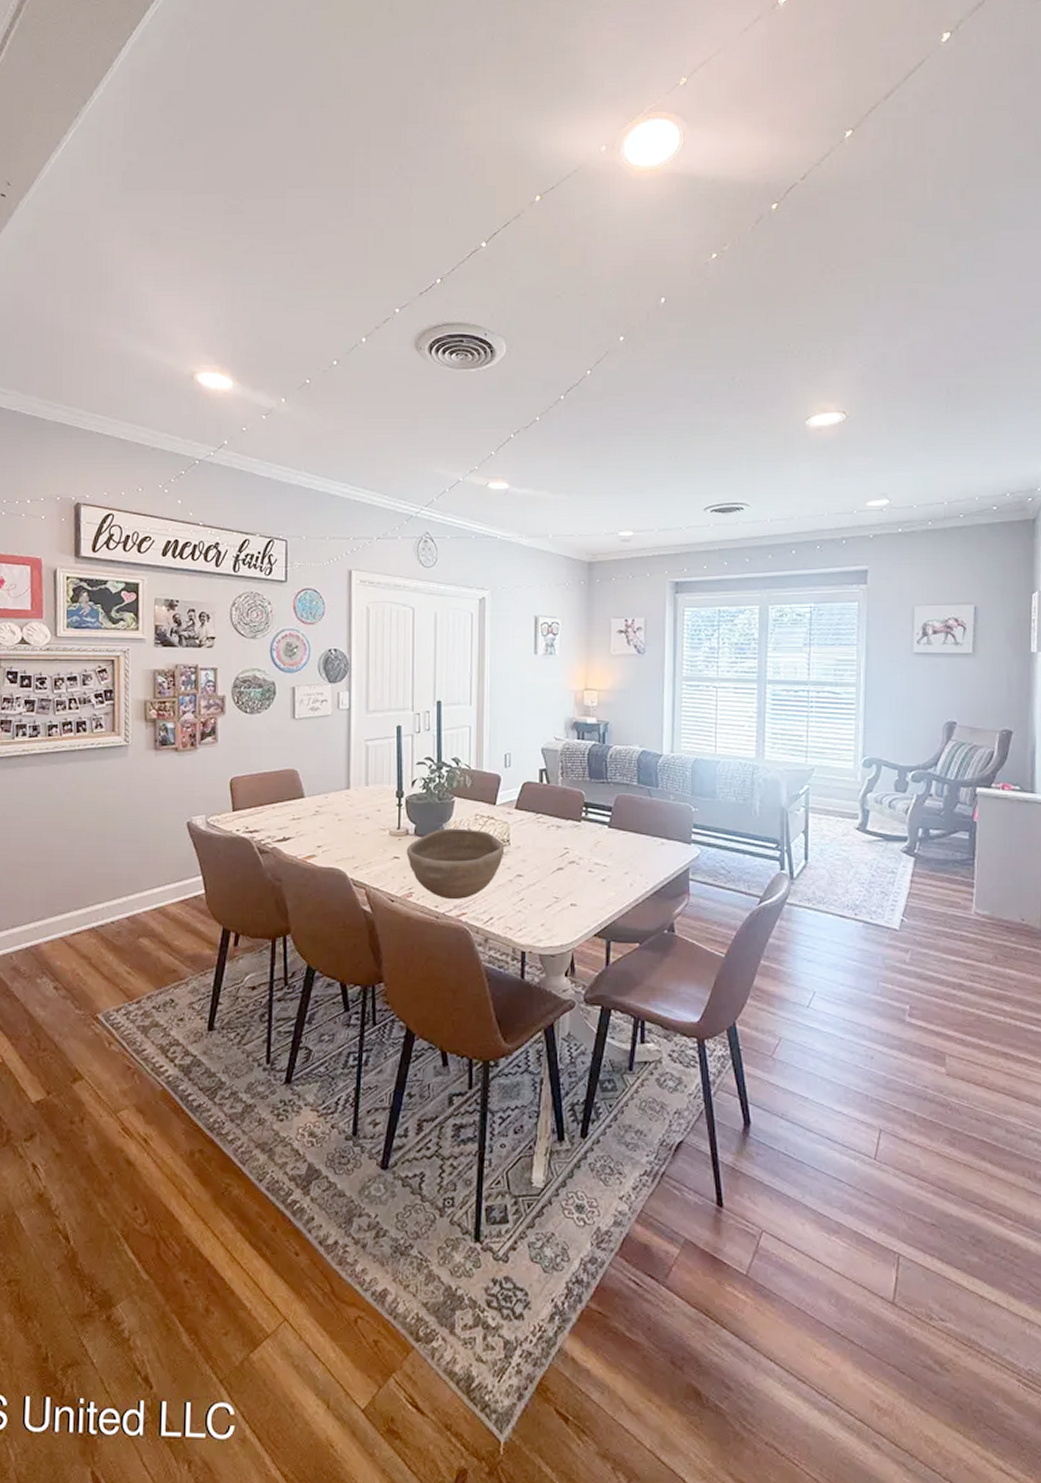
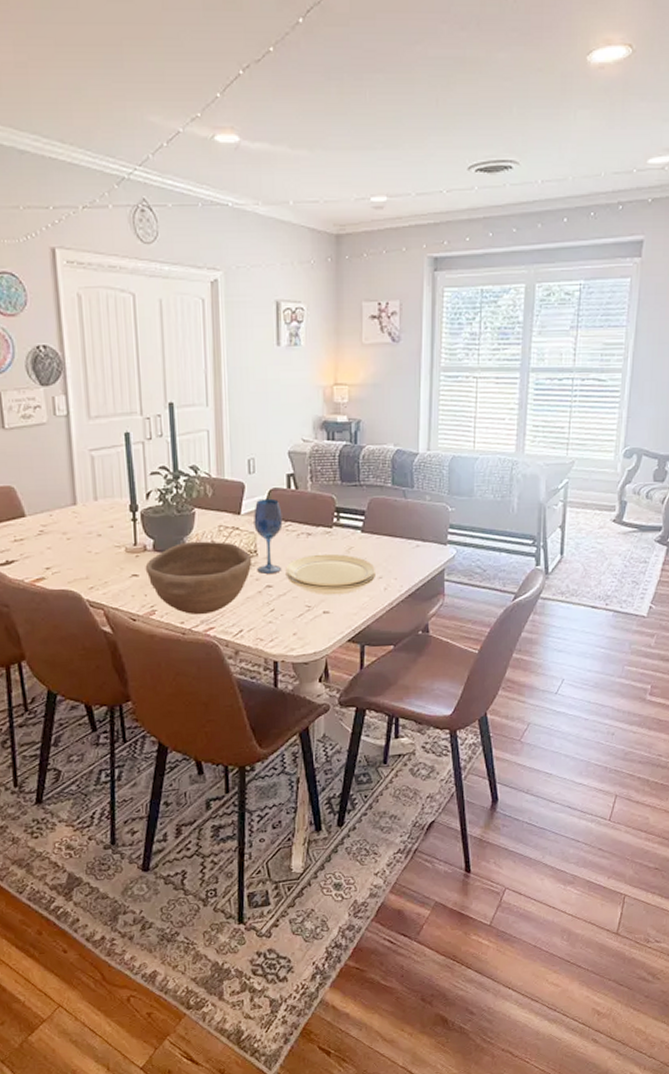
wineglass: none [508,791,534,863] -> present [254,498,283,574]
plate: none [536,846,621,888] -> present [285,554,375,595]

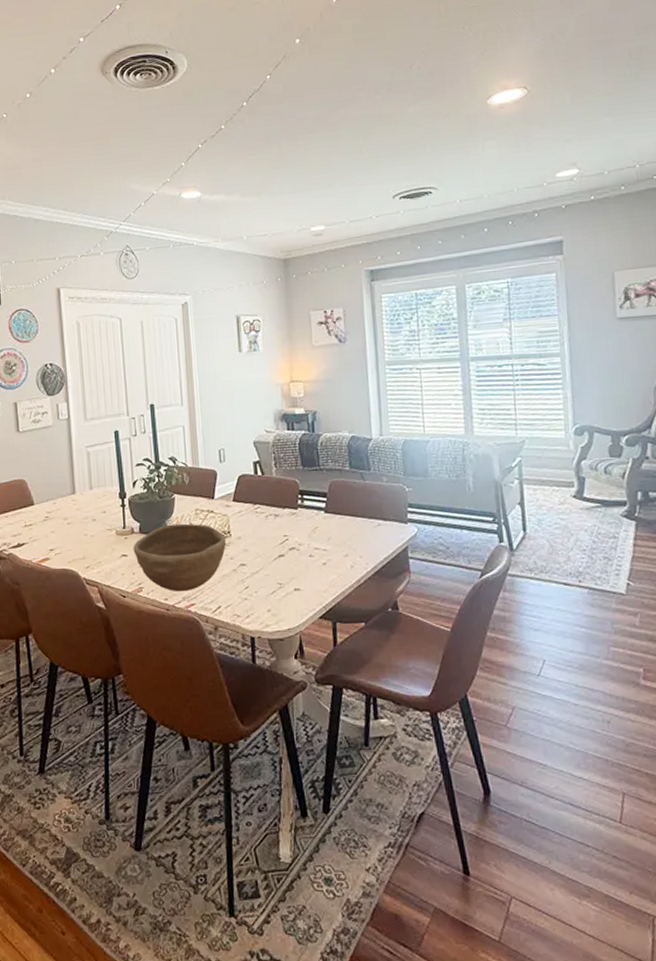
wineglass: present [254,498,283,574] -> none [226,483,253,553]
plate: present [285,554,375,595] -> none [257,533,341,573]

